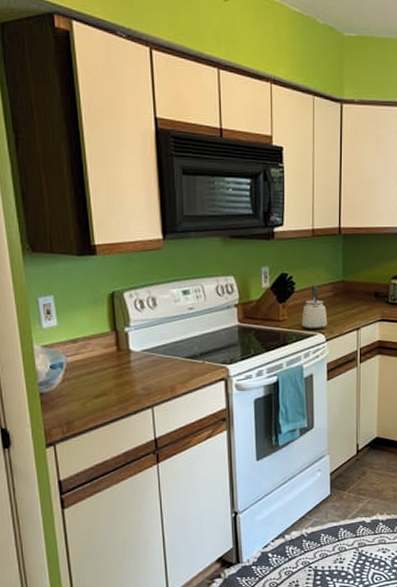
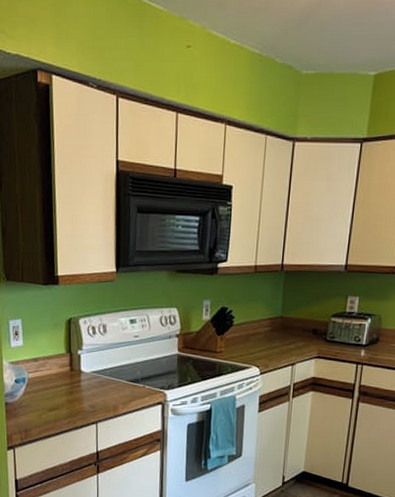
kettle: present [301,285,328,329] -> none [237,320,264,363]

